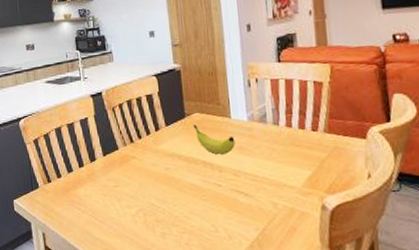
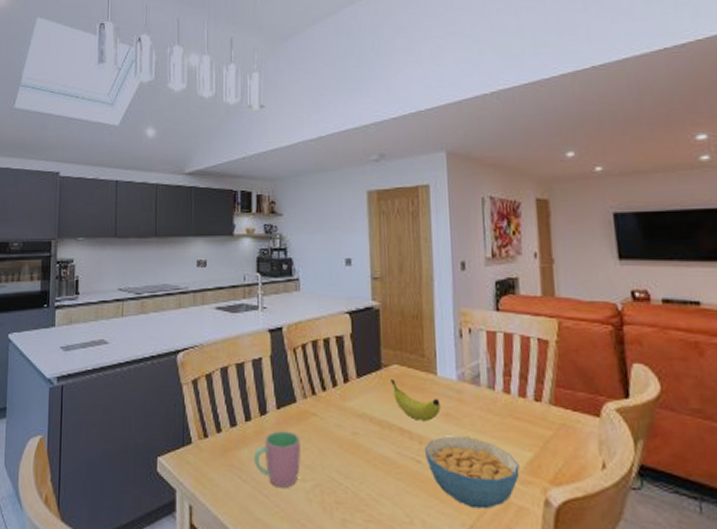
cup: none [89,172,126,214] -> present [254,431,301,488]
cereal bowl: none [223,164,301,217] -> present [424,437,520,509]

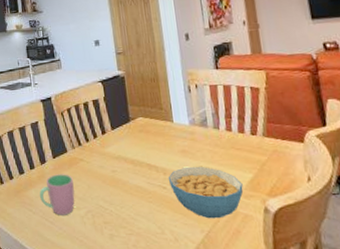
fruit: present [391,379,441,421] -> none [138,129,178,158]

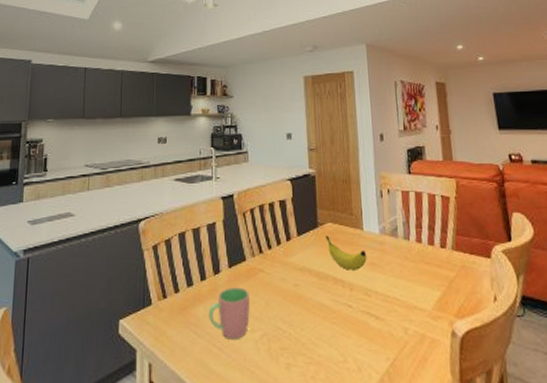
fruit: none [138,129,178,158] -> present [326,236,367,270]
cereal bowl: present [168,167,244,219] -> none [354,283,431,344]

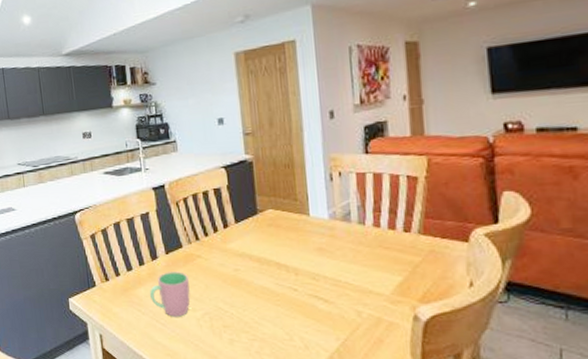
fruit: present [326,236,367,270] -> none [266,222,314,256]

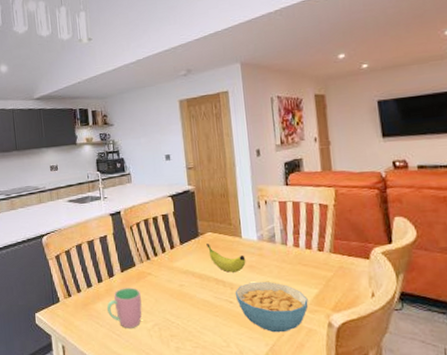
fruit: none [266,222,314,256] -> present [206,244,246,273]
cereal bowl: none [300,268,390,326] -> present [235,282,309,333]

